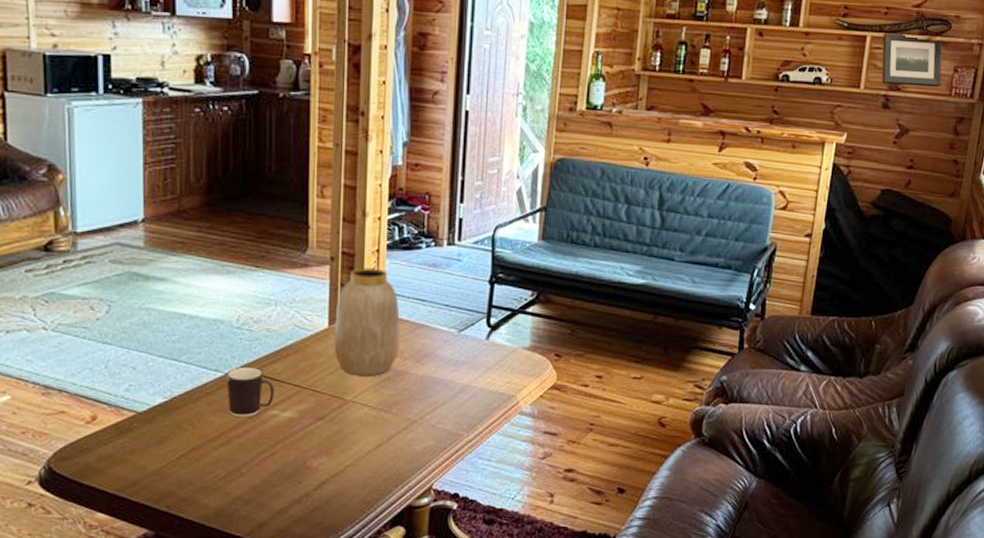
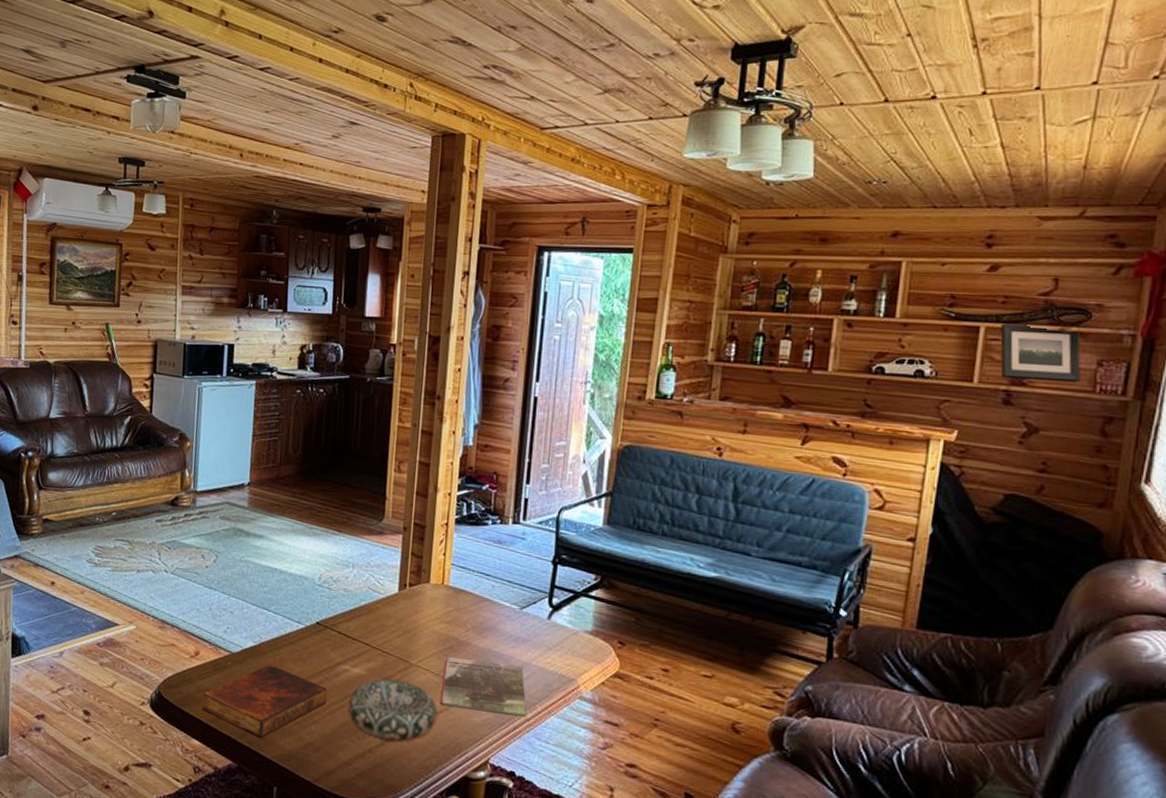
book: none [105,419,255,500] -> present [201,664,327,738]
mug: present [226,366,274,418] -> none [306,621,347,670]
decorative bowl: none [279,419,377,481] -> present [348,679,438,741]
vase: present [334,267,401,376] -> none [402,539,465,643]
magazine: none [380,387,468,439] -> present [441,656,526,717]

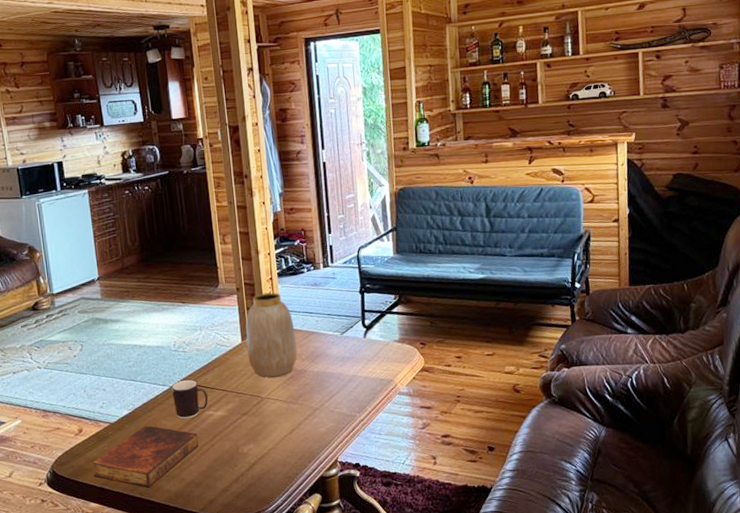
mug: none [306,621,347,670] -> present [171,379,208,420]
decorative bowl: present [348,679,438,741] -> none [217,412,291,463]
vase: none [402,539,465,643] -> present [246,292,297,378]
magazine: present [441,656,526,717] -> none [289,379,360,425]
picture frame: present [1000,323,1081,382] -> none [652,45,710,88]

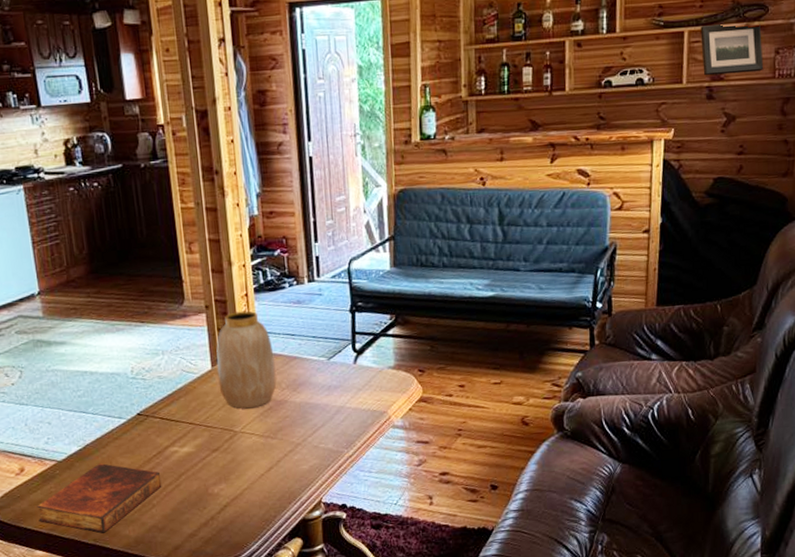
mug: present [171,379,208,420] -> none [128,411,172,457]
picture frame: none [652,45,710,88] -> present [700,24,763,75]

